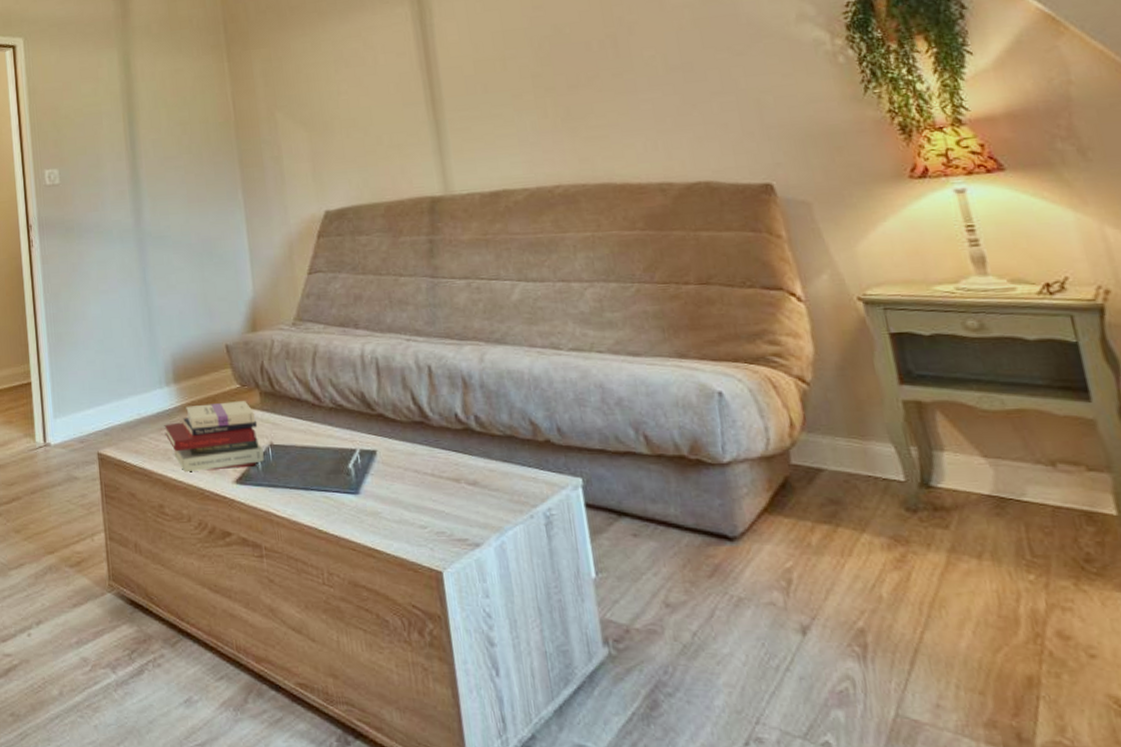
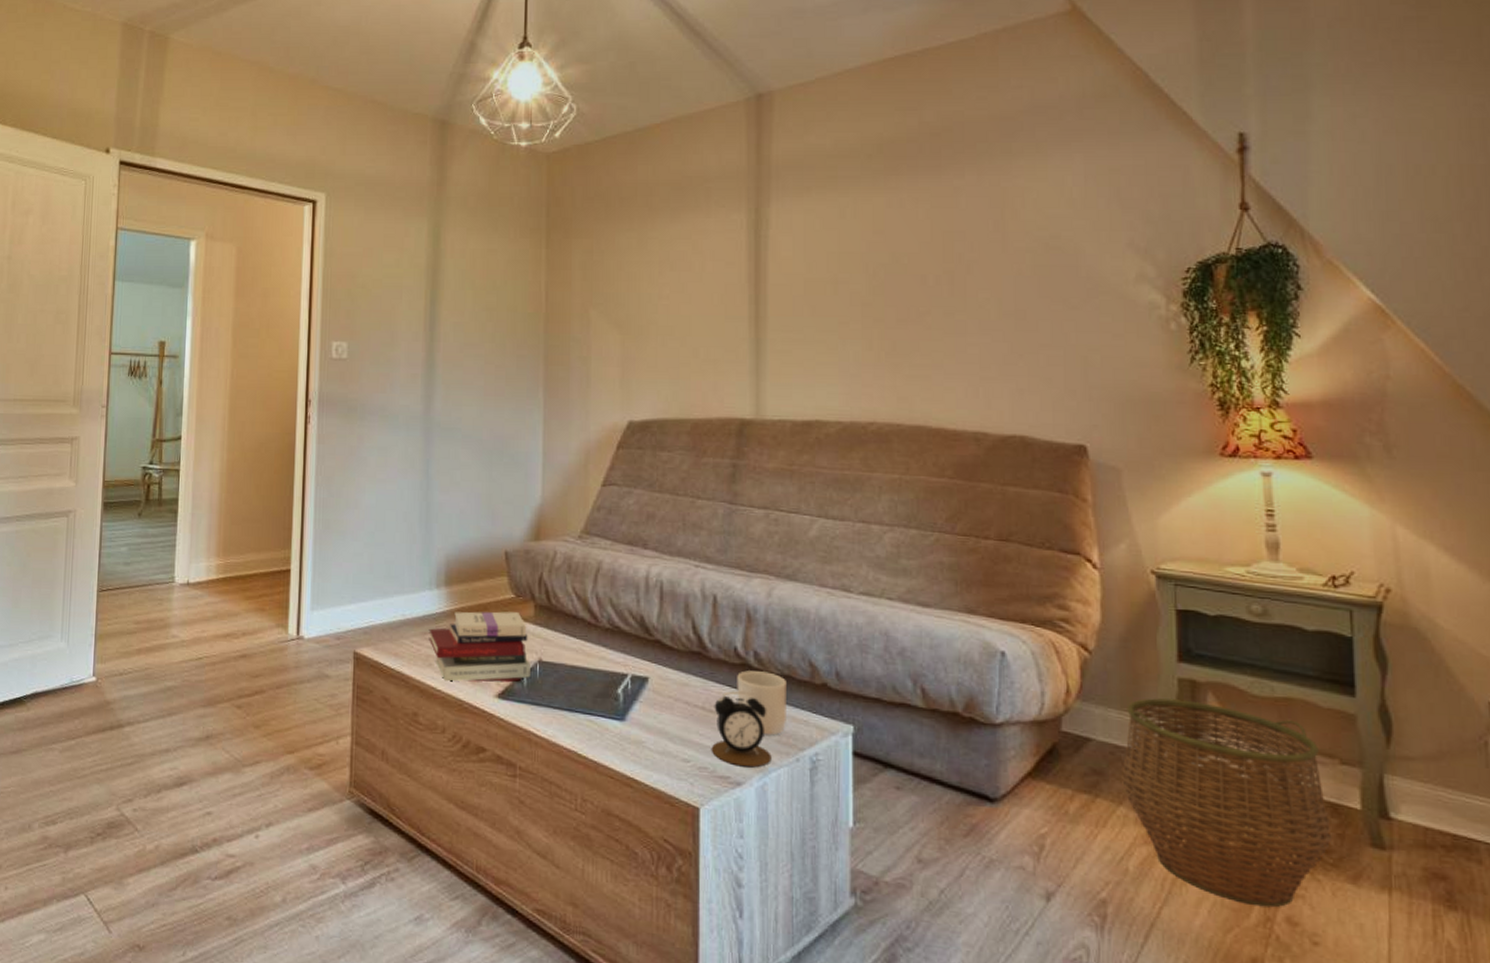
alarm clock: none [443,455,506,528] -> present [711,691,772,767]
mug: none [461,434,516,495] -> present [737,670,788,736]
basket: none [854,421,1092,621] -> present [1120,698,1332,907]

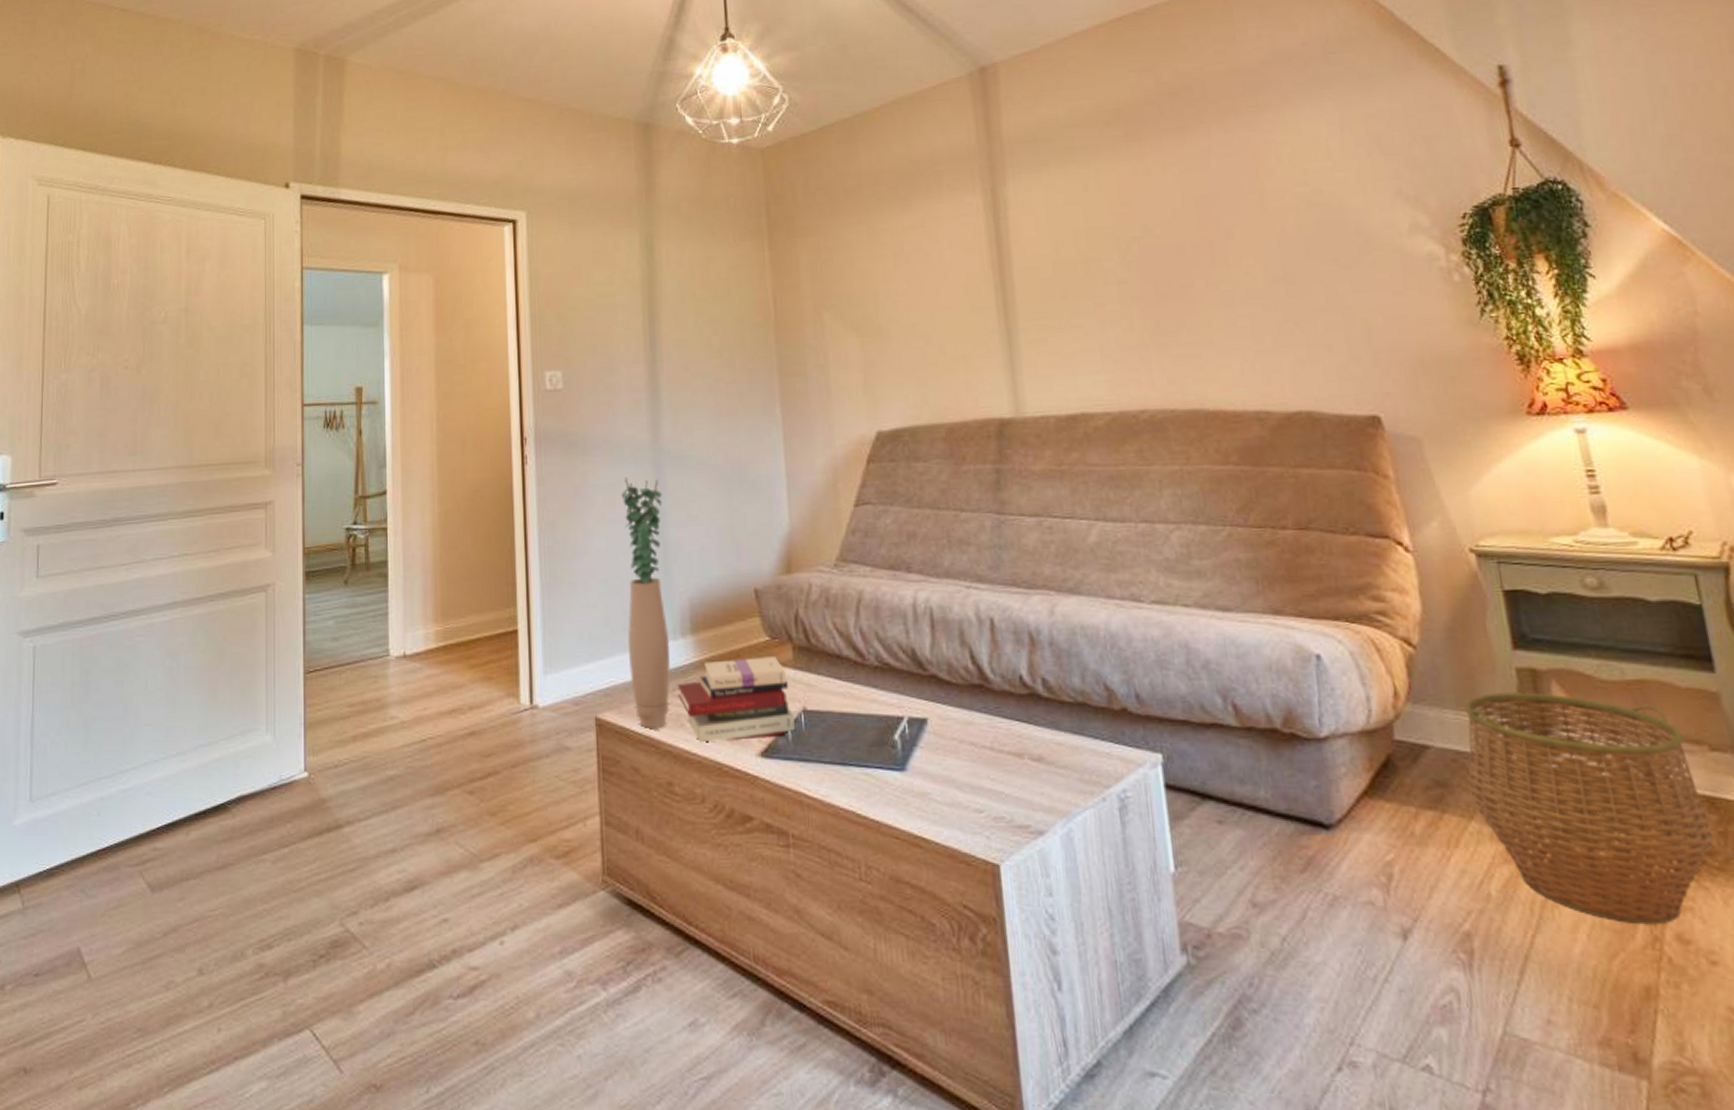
vase: none [387,443,429,667] -> present [621,477,671,730]
alarm clock: present [711,691,772,767] -> none [1003,726,1075,813]
mug: present [737,670,788,736] -> none [1025,700,1087,774]

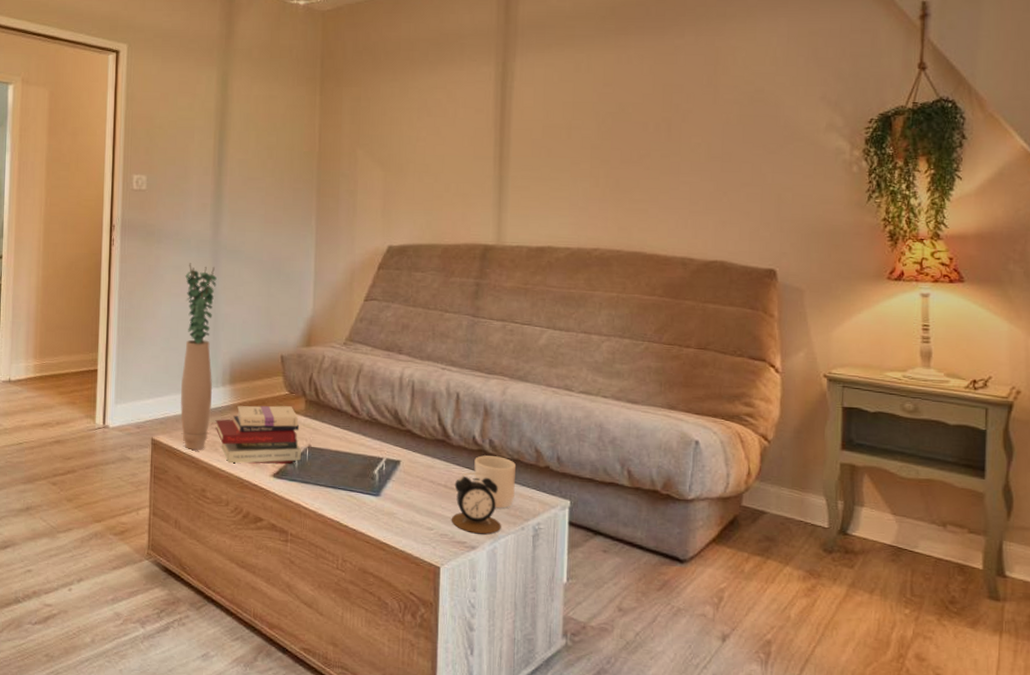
alarm clock: none [1003,726,1075,813] -> present [451,472,501,534]
mug: none [1025,700,1087,774] -> present [474,455,517,509]
basket: present [1463,692,1714,923] -> none [788,479,957,646]

